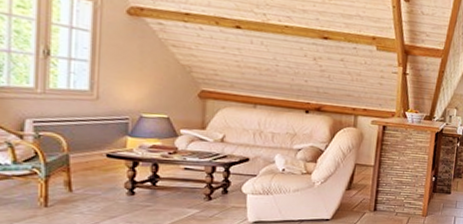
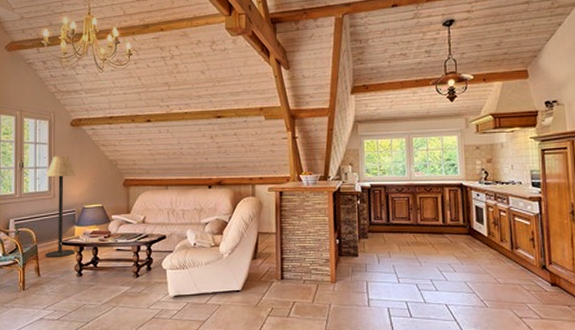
floor lamp: none [81,48,132,172] -> present [45,156,76,257]

